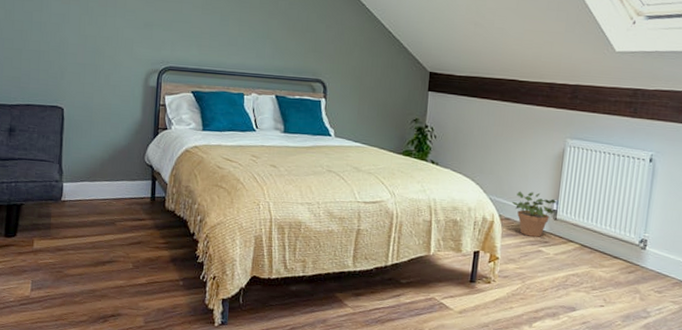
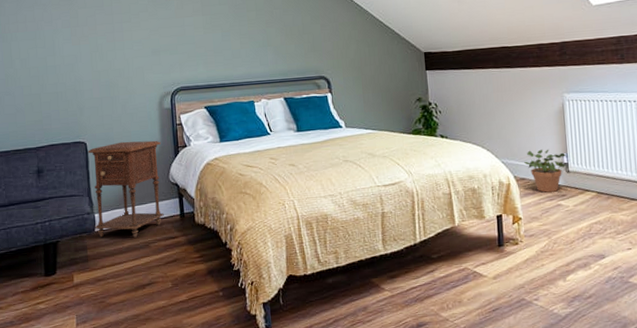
nightstand: none [61,113,141,213] -> present [88,140,164,238]

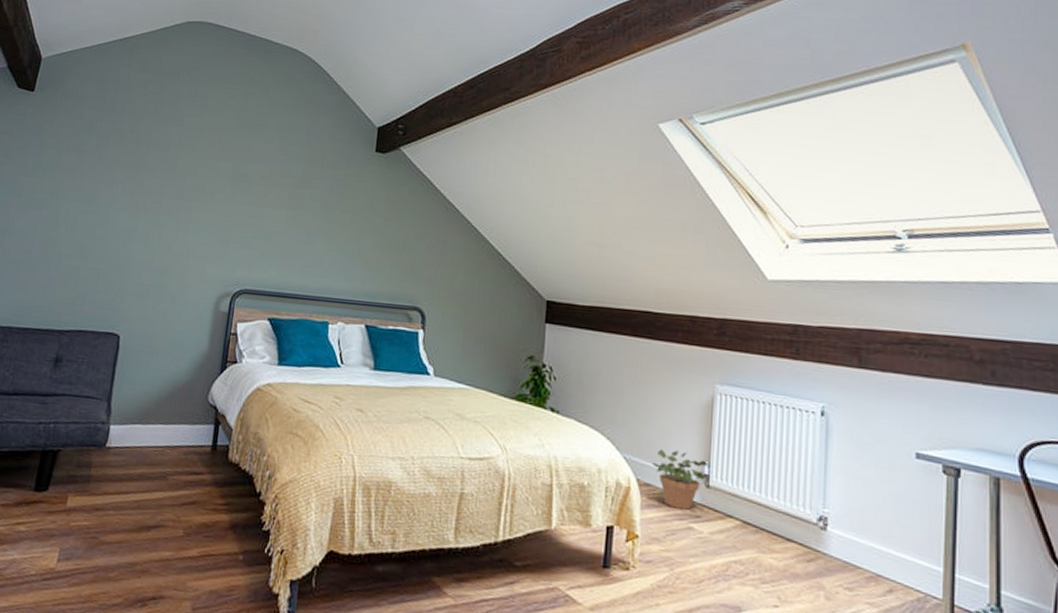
nightstand: present [88,140,164,238] -> none [106,342,207,464]

